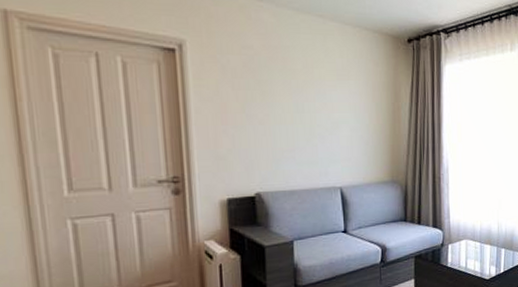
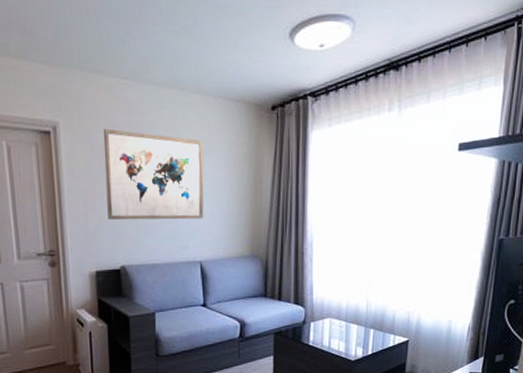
wall art: none [236,49,344,145] -> present [103,128,204,220]

